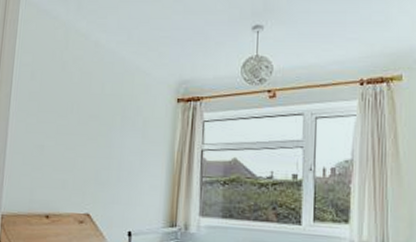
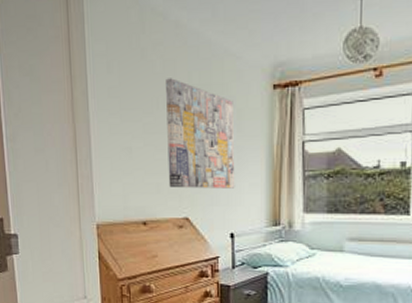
wall art: none [74,87,141,189] -> present [166,78,235,189]

